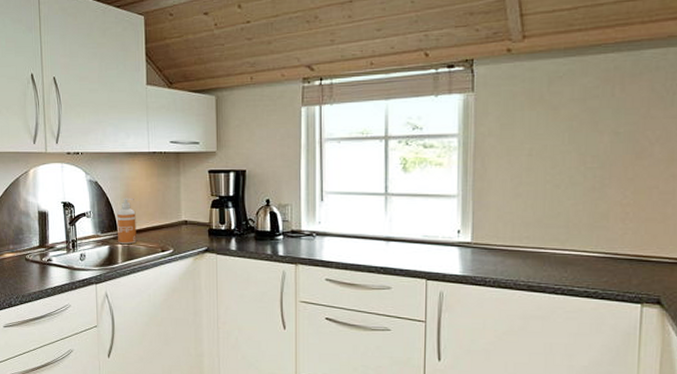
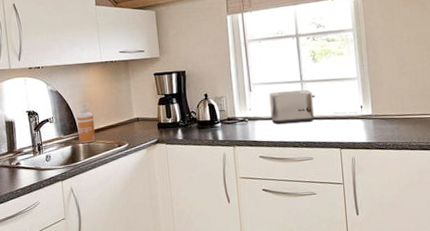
toaster: none [343,205,402,244] -> present [269,90,315,125]

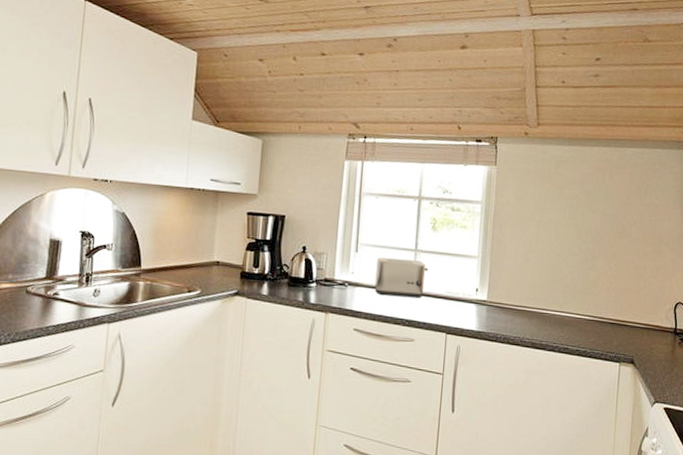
soap dispenser: present [77,102,96,144] -> none [140,232,164,282]

